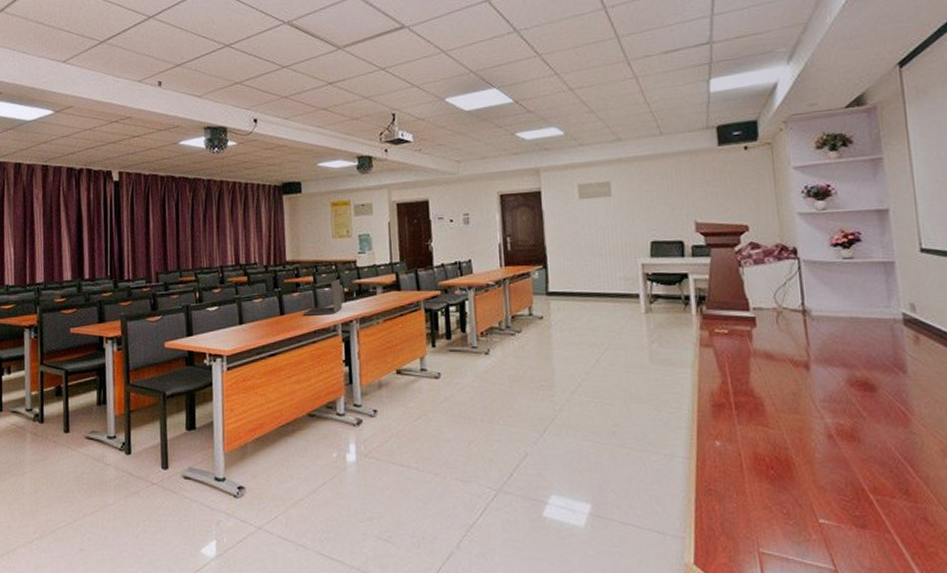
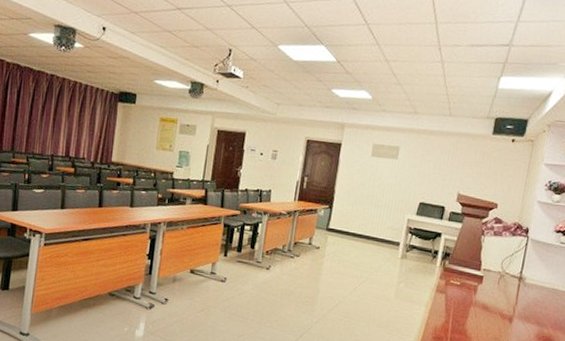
laptop: present [302,279,343,316] -> none [118,185,157,215]

